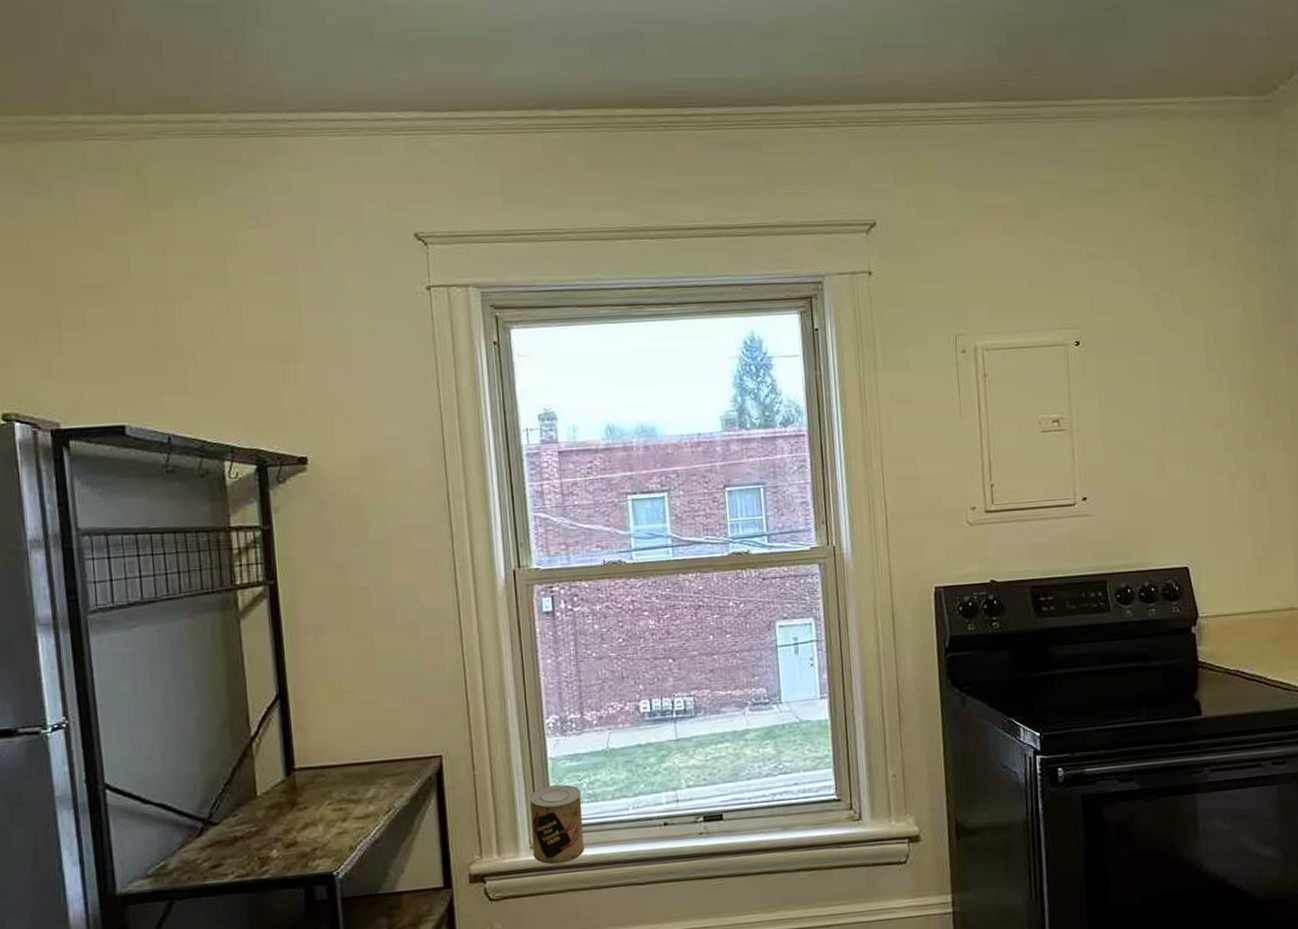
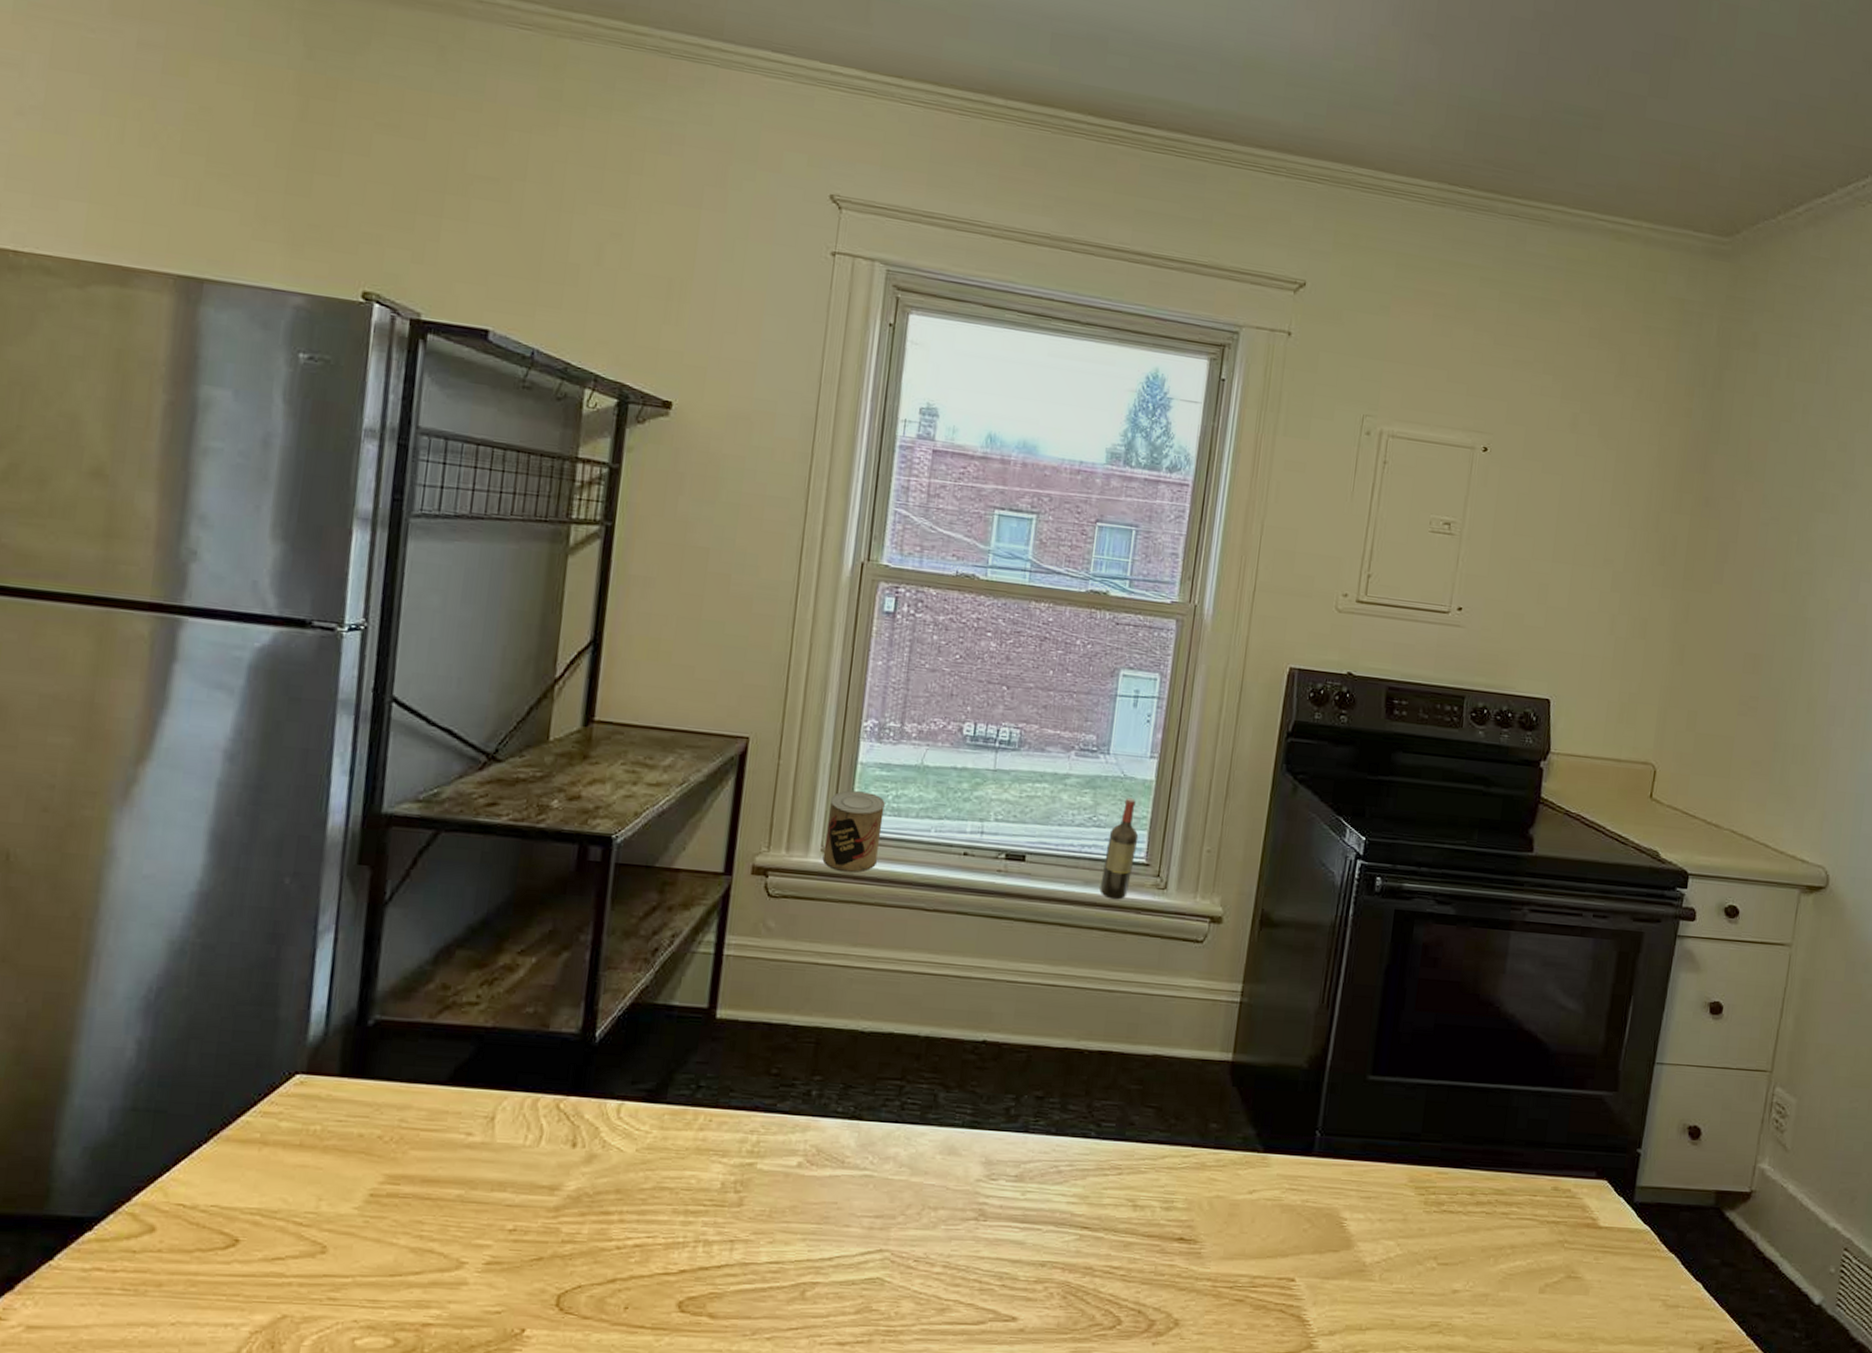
wine bottle: none [797,740,826,840] -> present [1099,798,1139,900]

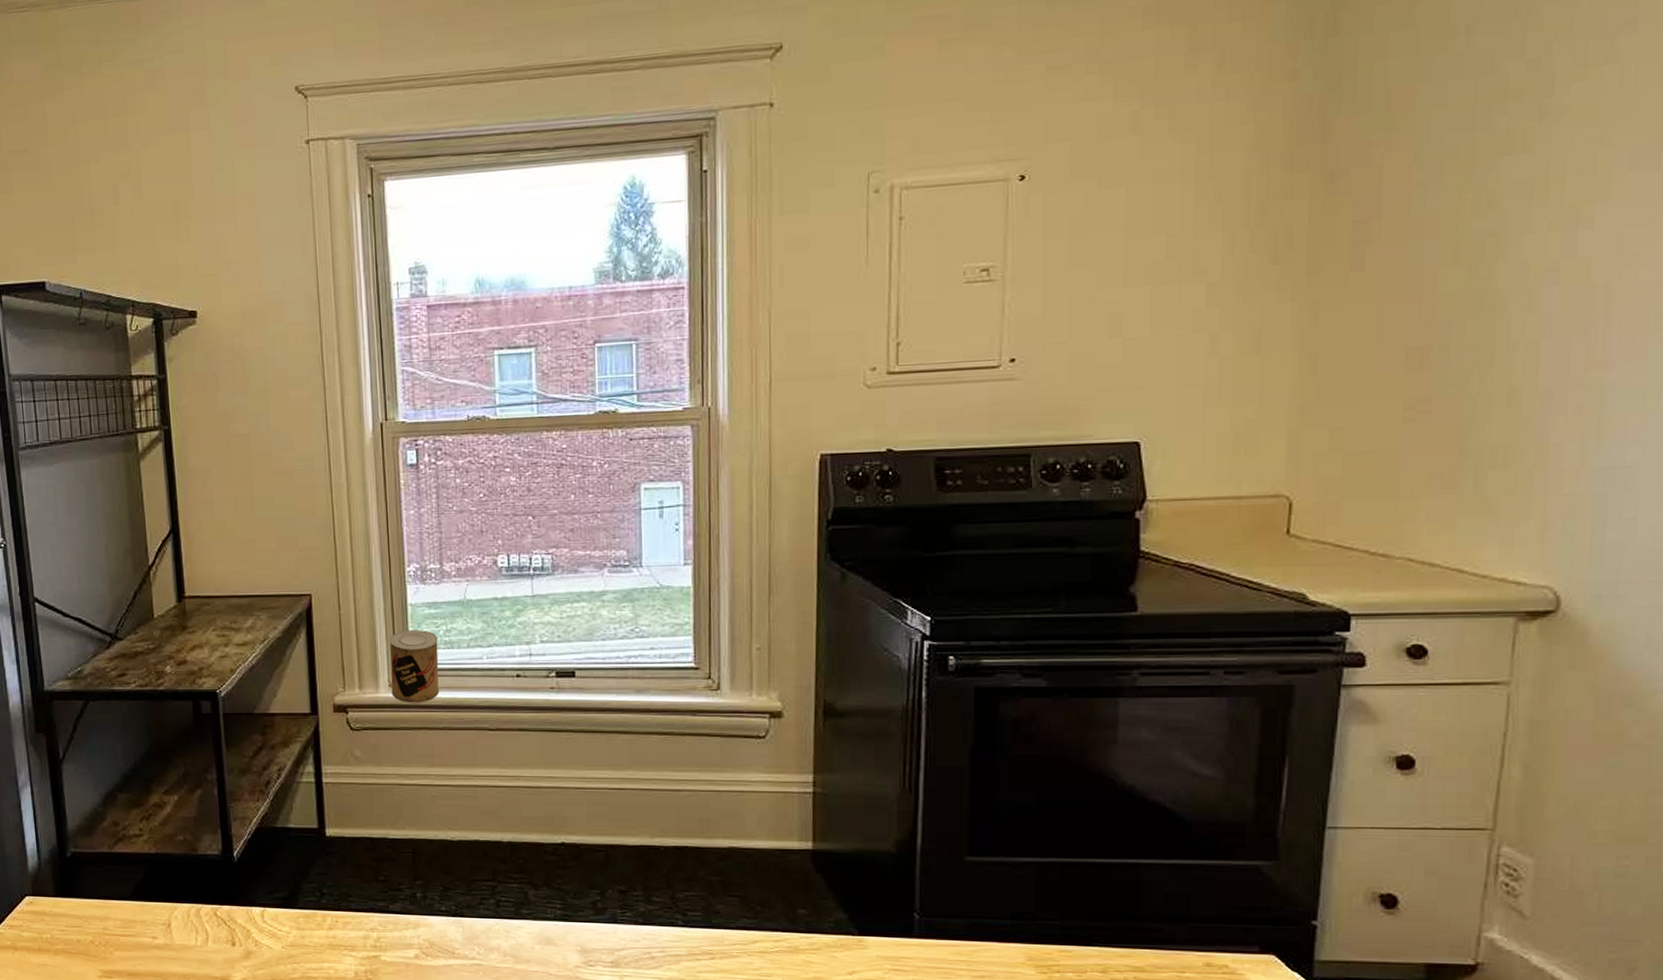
wine bottle: present [1099,798,1139,900] -> none [652,606,684,705]

